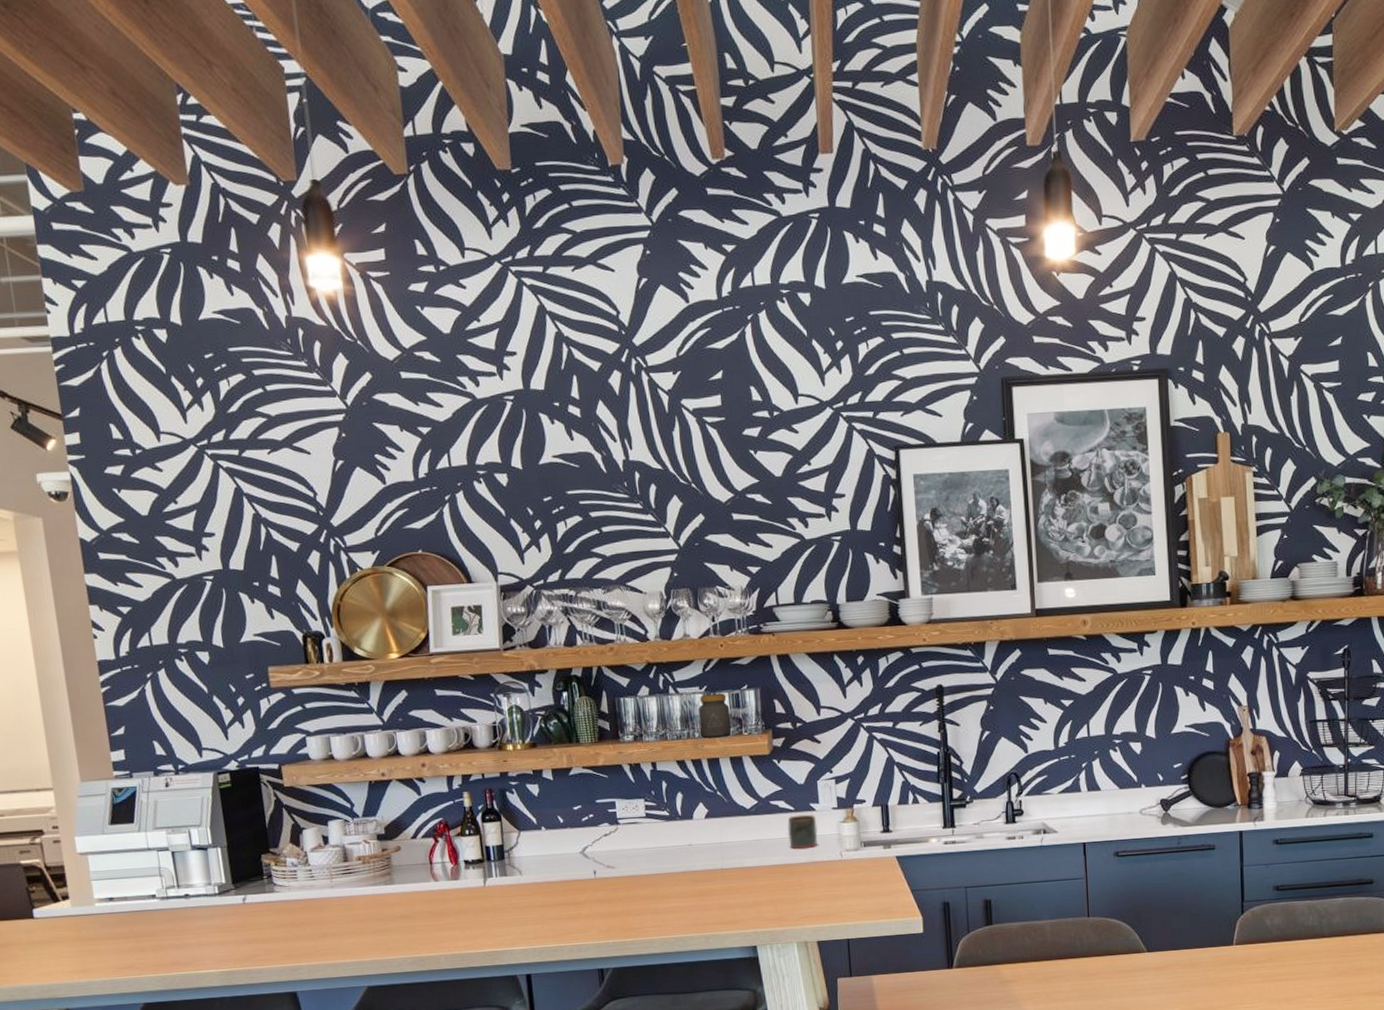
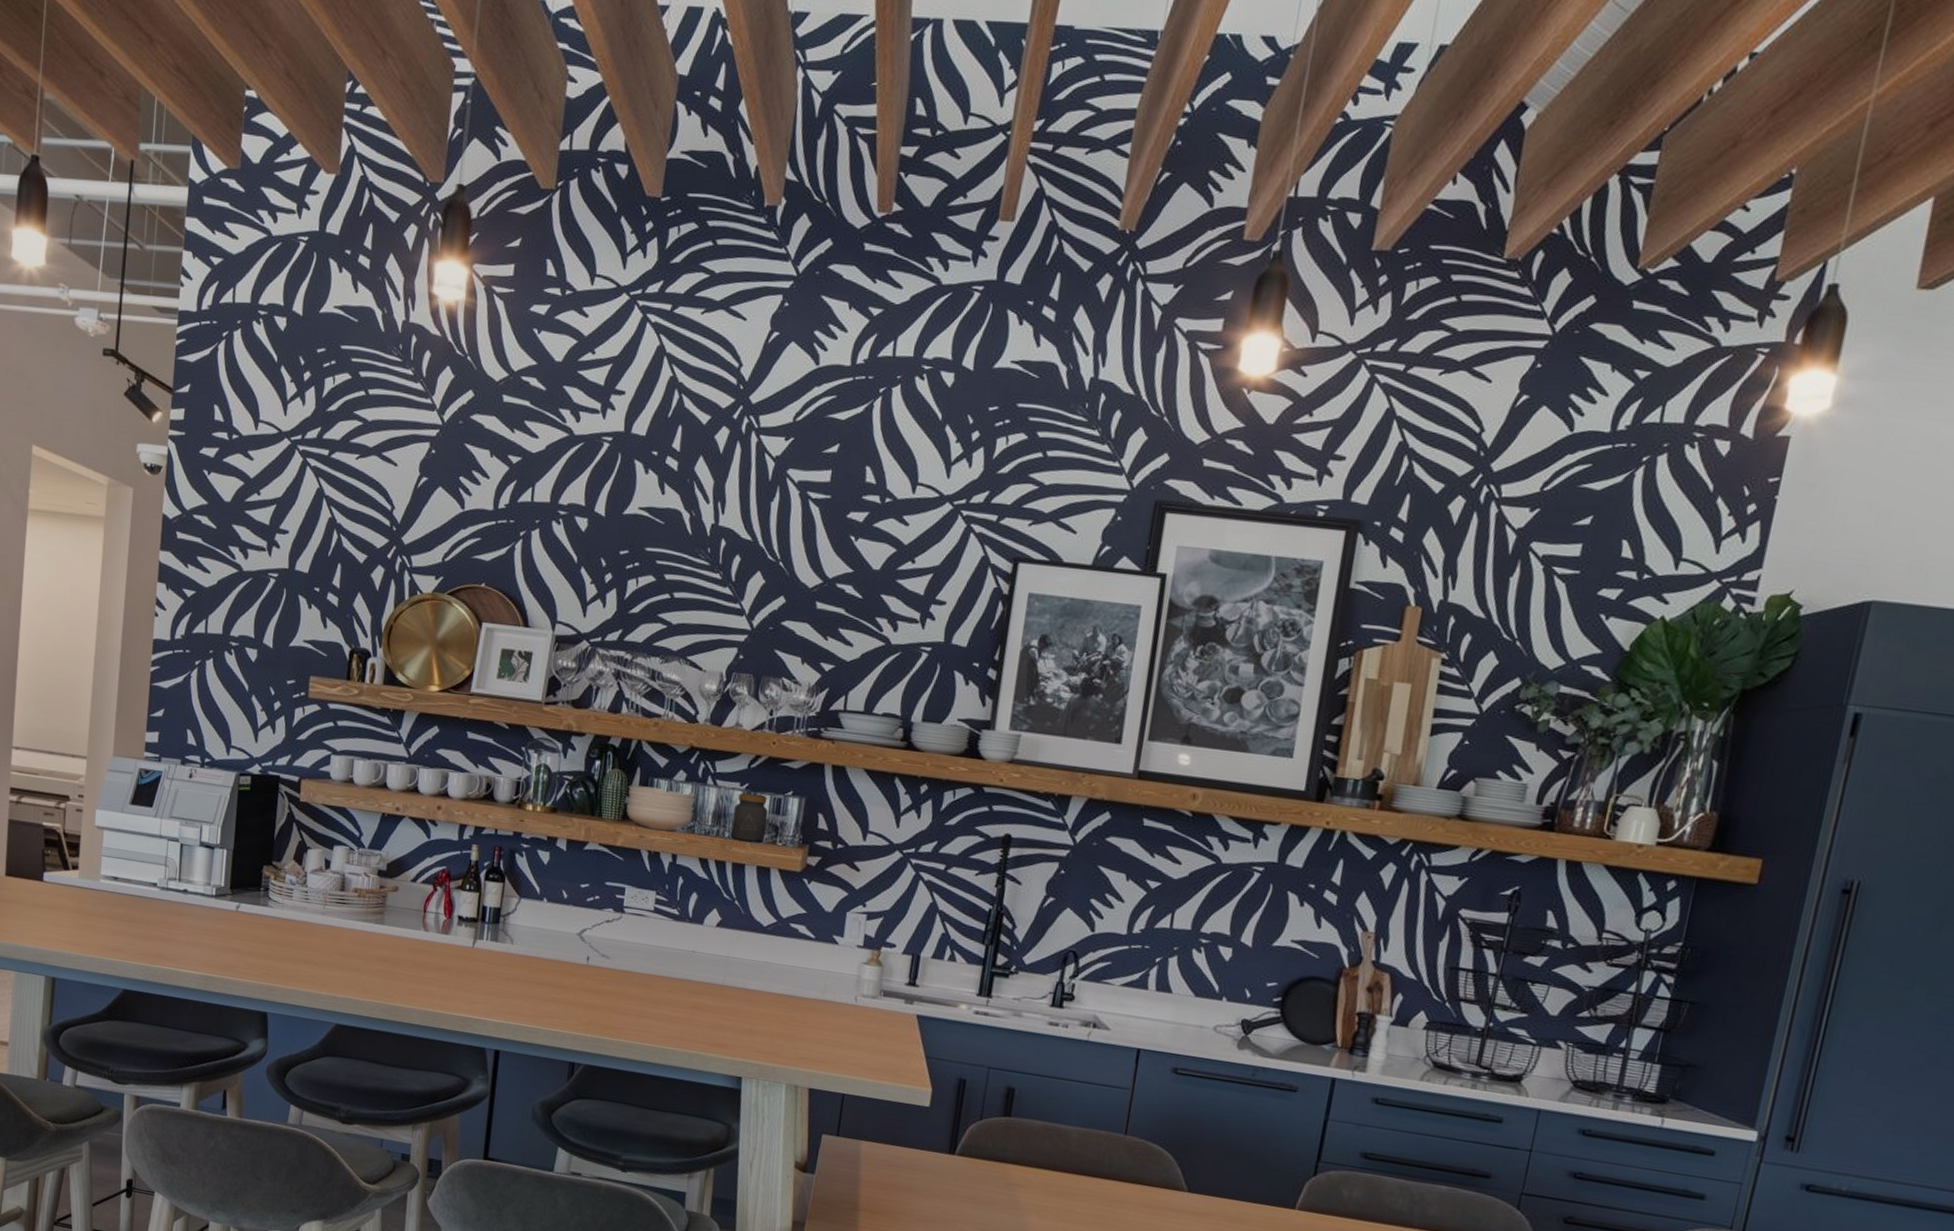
bowl: none [598,704,663,745] -> present [626,785,696,832]
mug: present [787,814,818,850] -> none [801,944,837,985]

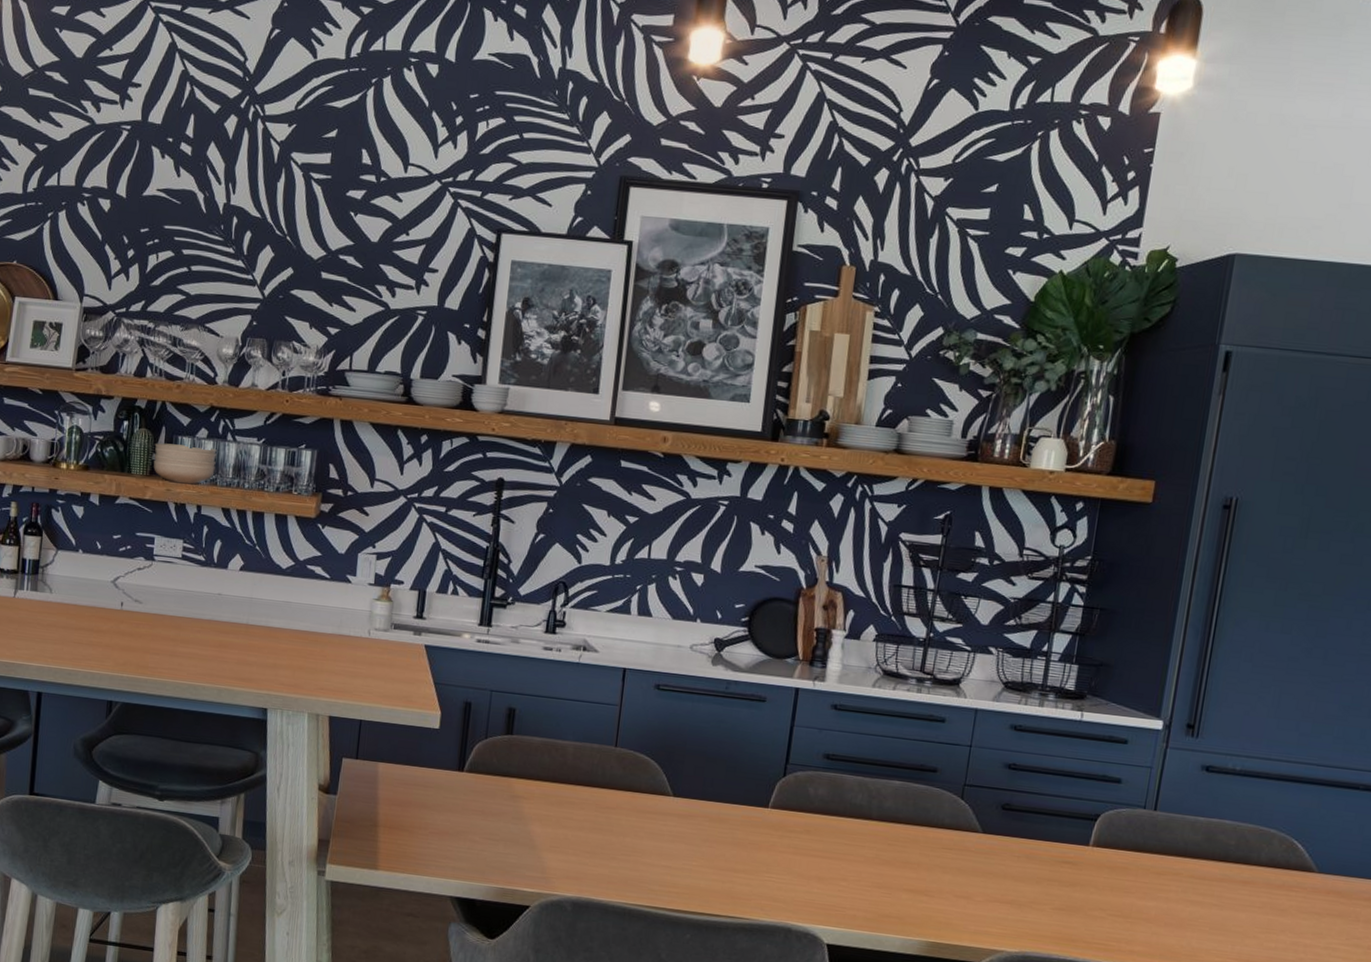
jar: present [731,792,767,844] -> none [250,447,283,493]

